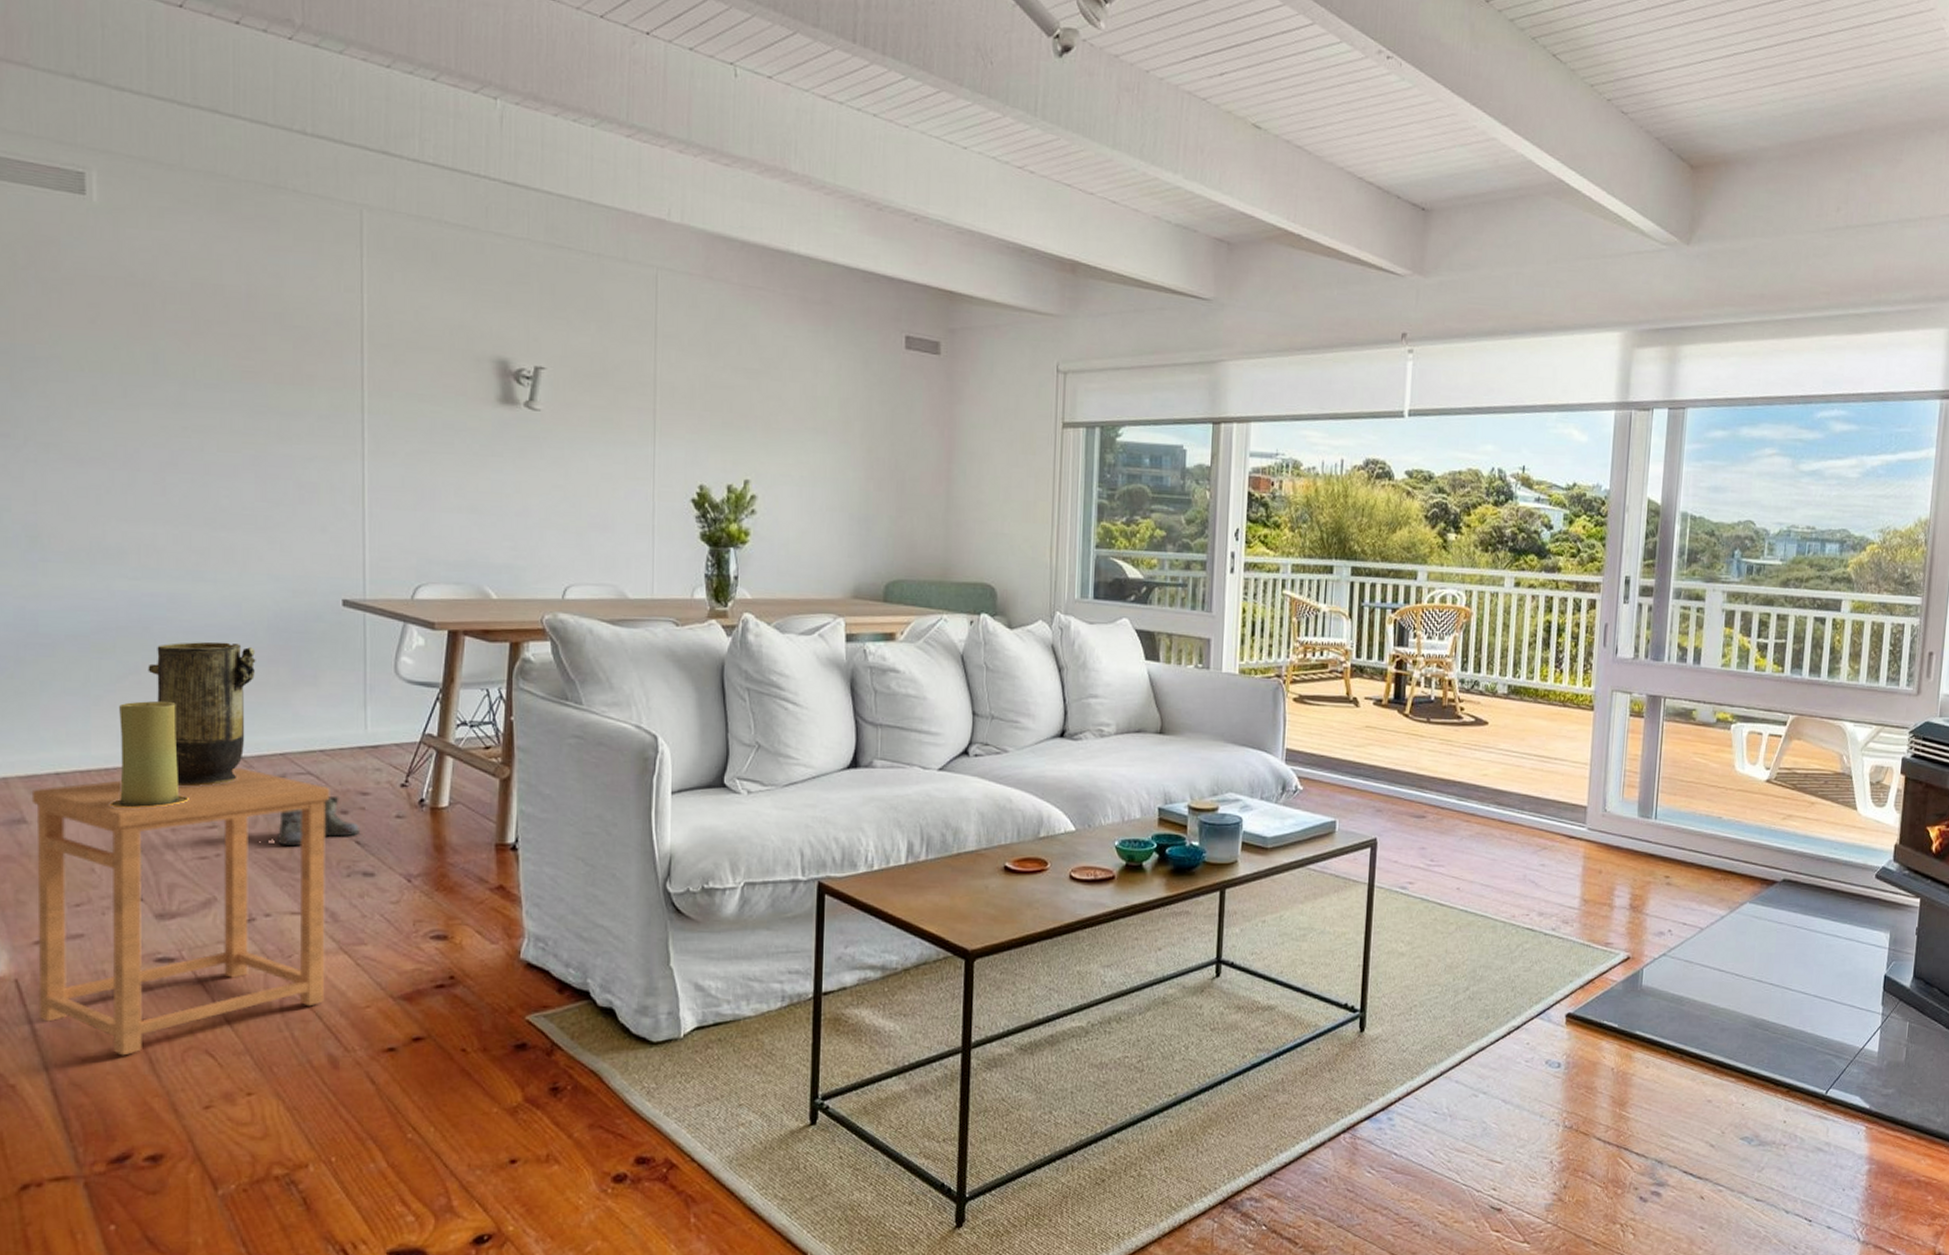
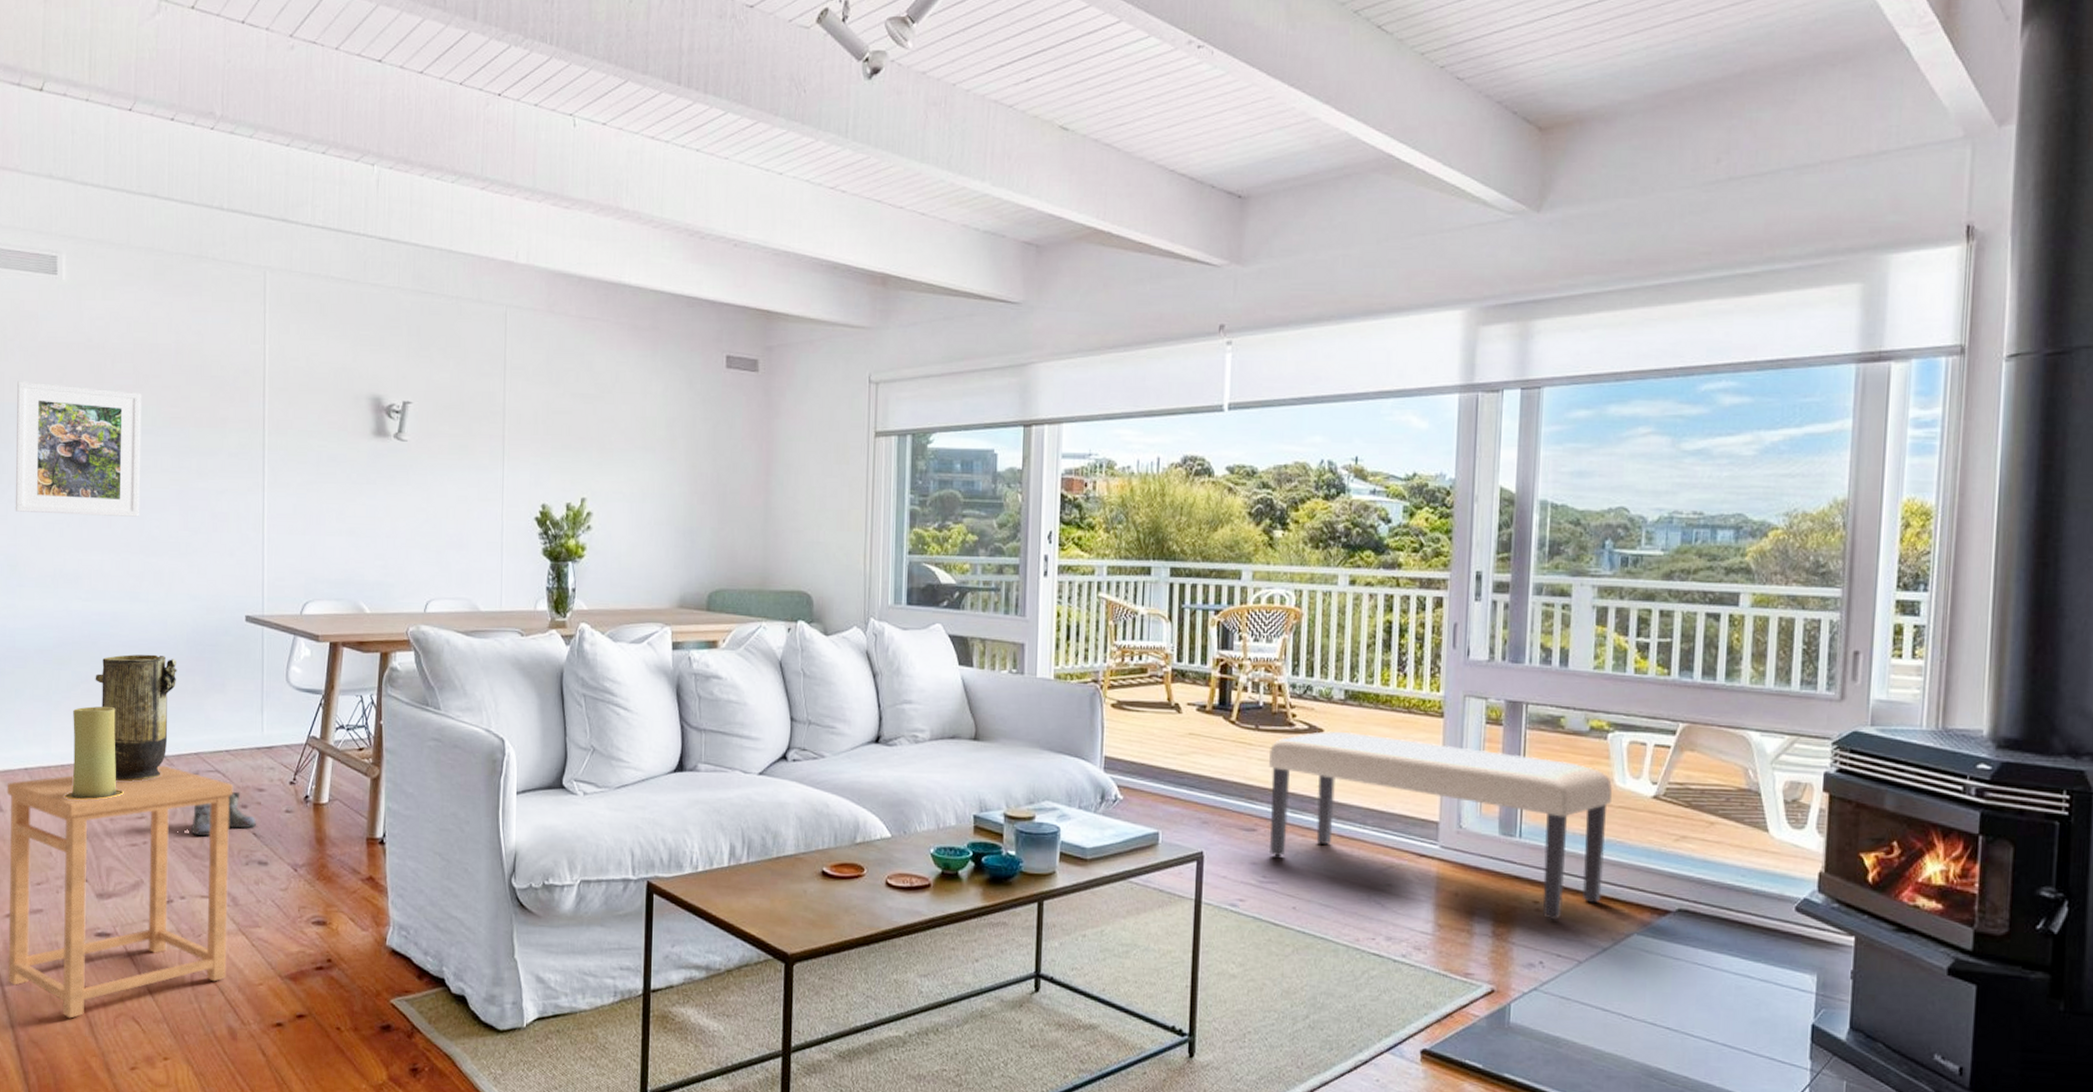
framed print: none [33,318,204,484] -> present [15,381,142,517]
bench: none [1436,724,1734,892] -> present [1268,731,1613,920]

